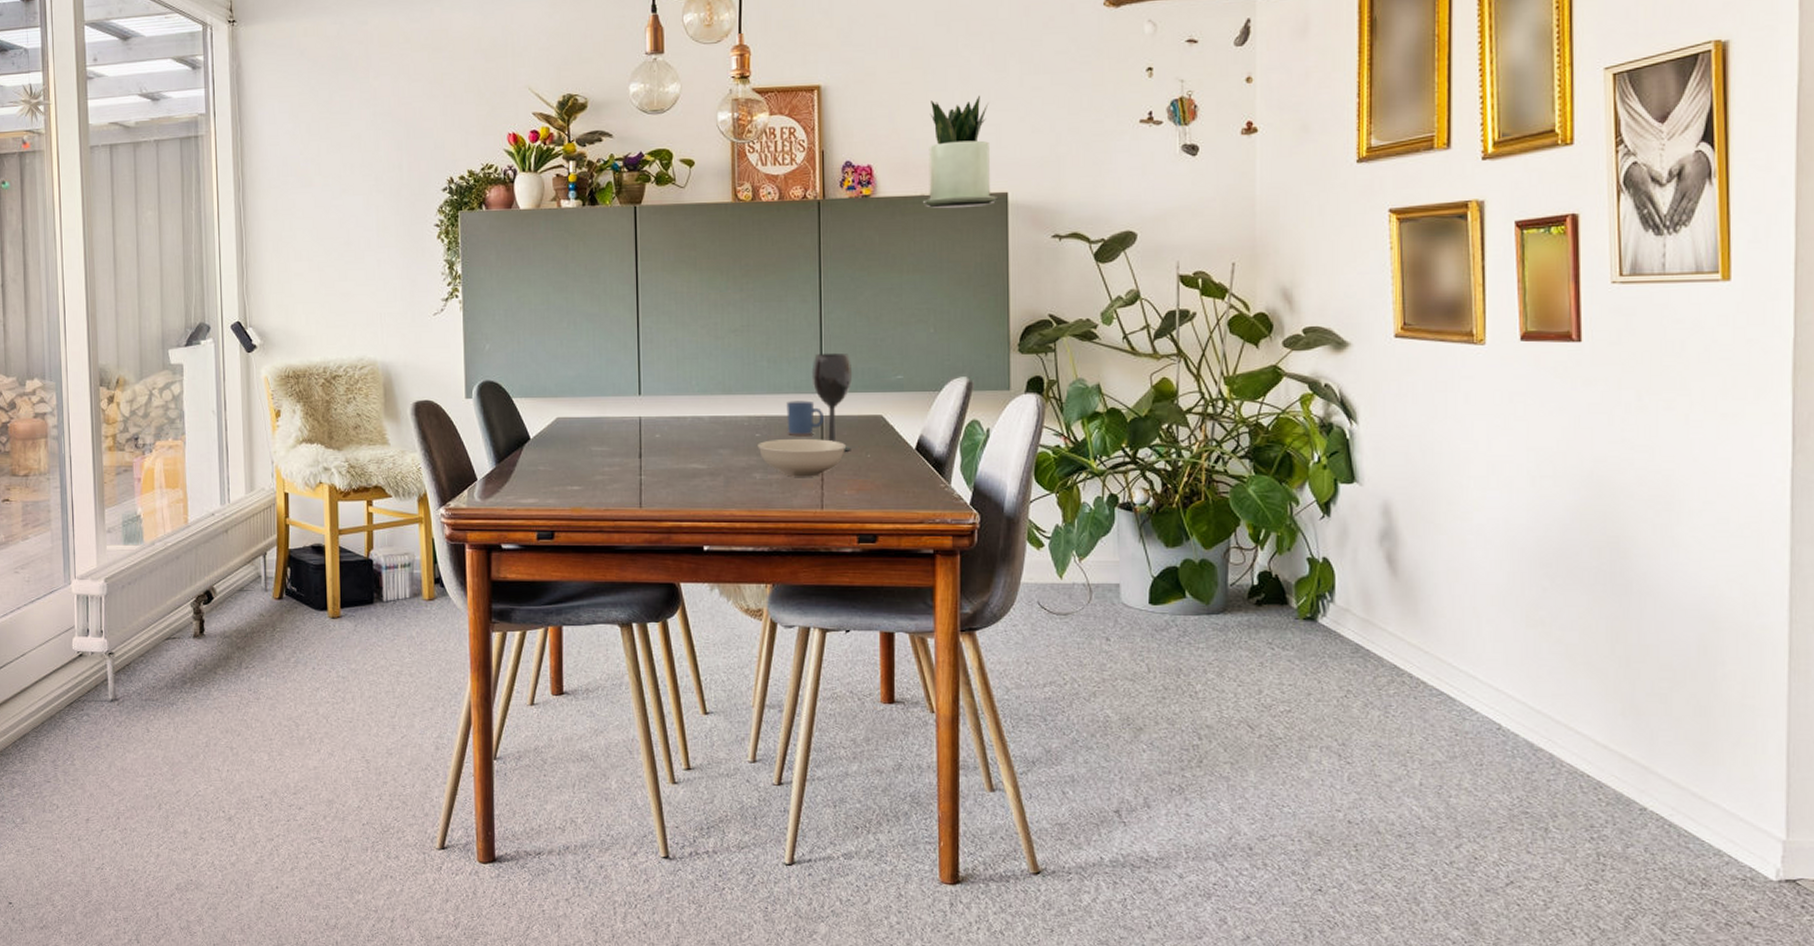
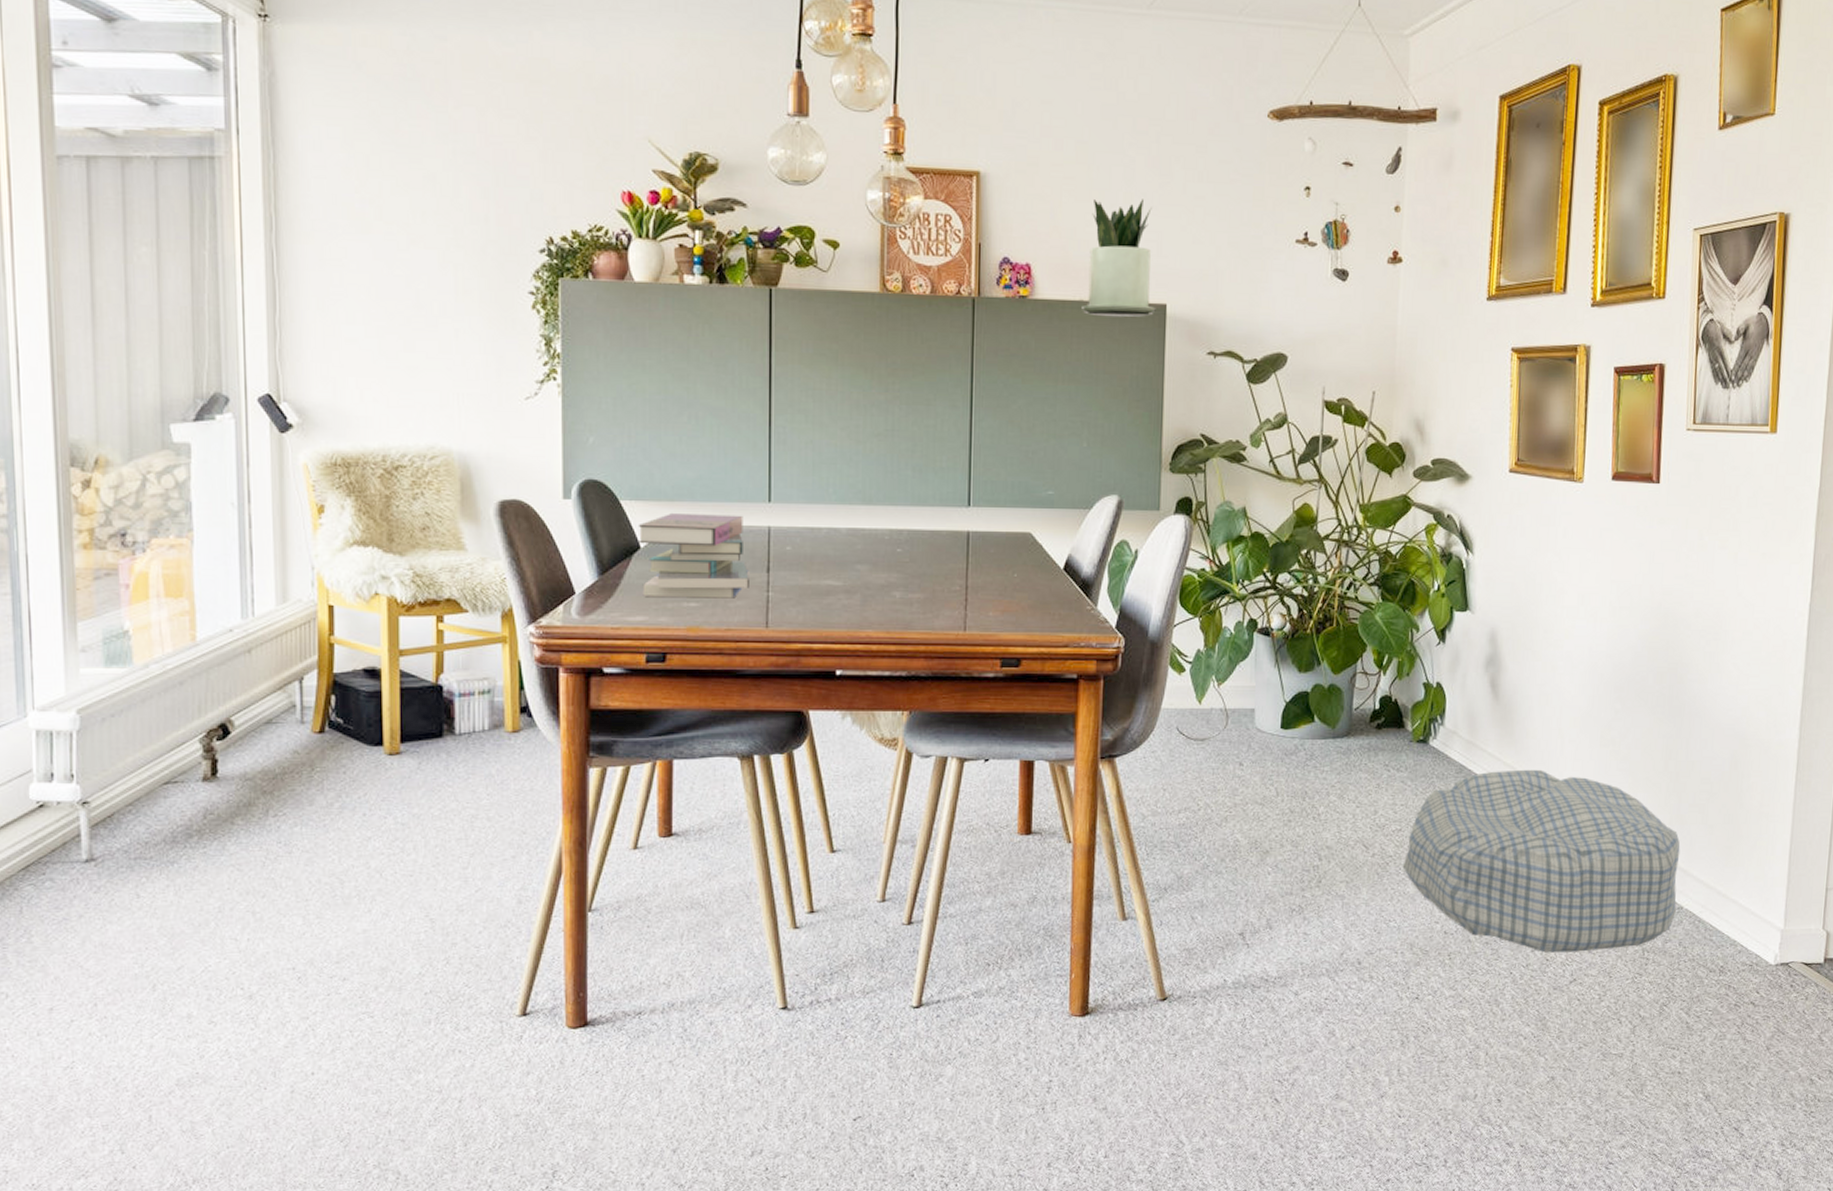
books: none [527,407,624,482] -> present [638,512,749,599]
bowl: present [757,438,847,477] -> none [898,554,993,597]
mug: present [786,400,824,437] -> none [931,514,970,553]
wine glass: present [811,352,853,452] -> none [959,463,1002,570]
dog bed: none [1294,650,1638,852] -> present [1402,769,1680,953]

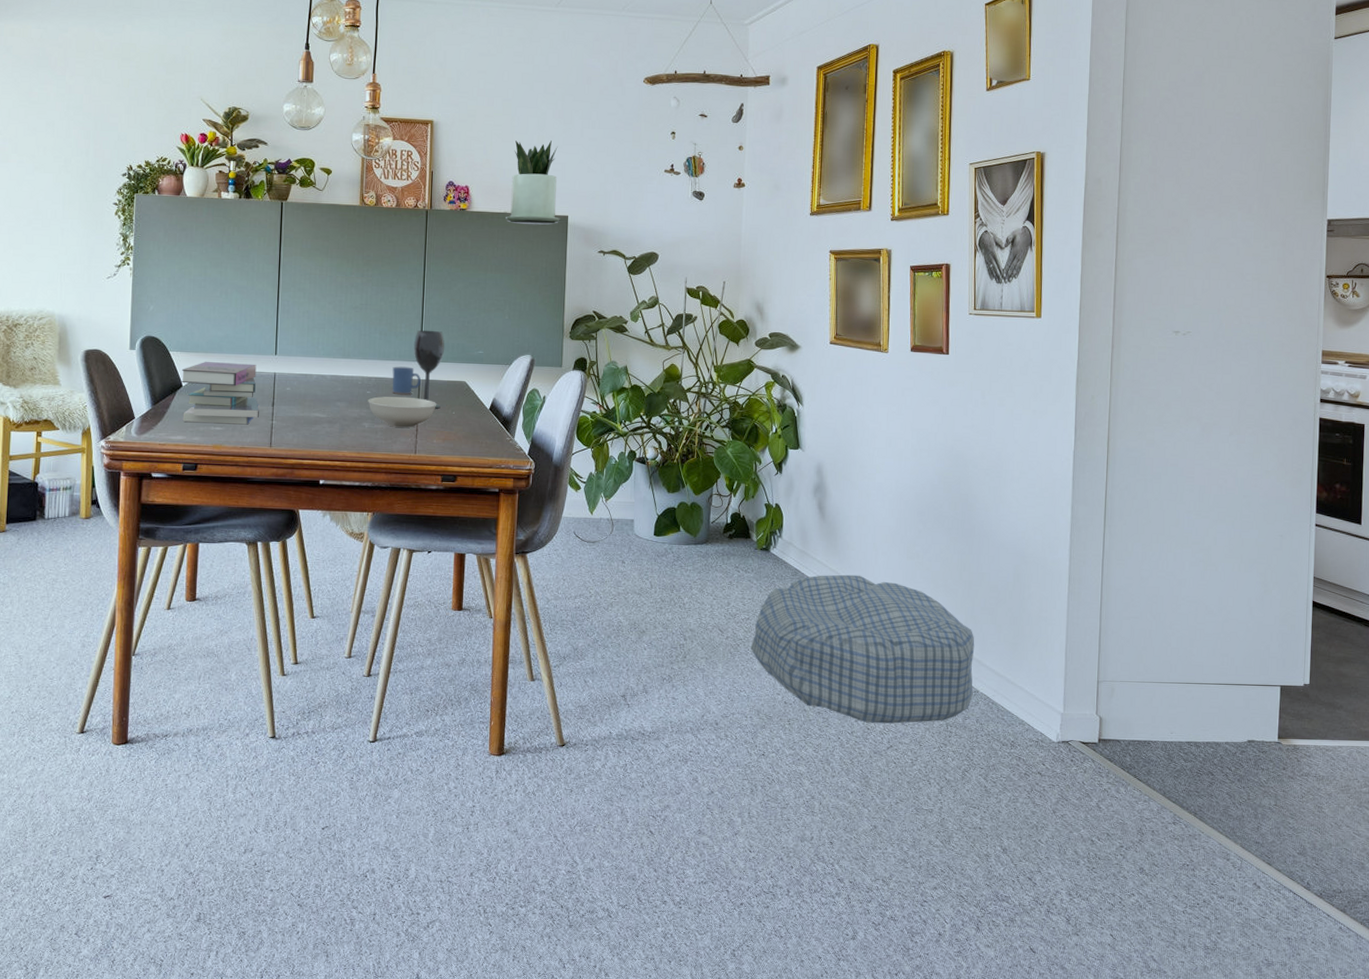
bowl: none [898,554,993,597] -> present [368,396,437,428]
mug: none [931,514,970,553] -> present [392,366,421,395]
wine glass: none [959,463,1002,570] -> present [413,330,445,409]

